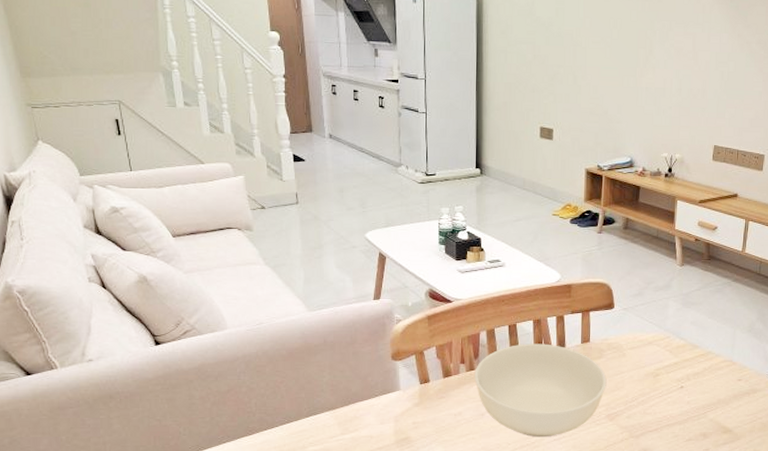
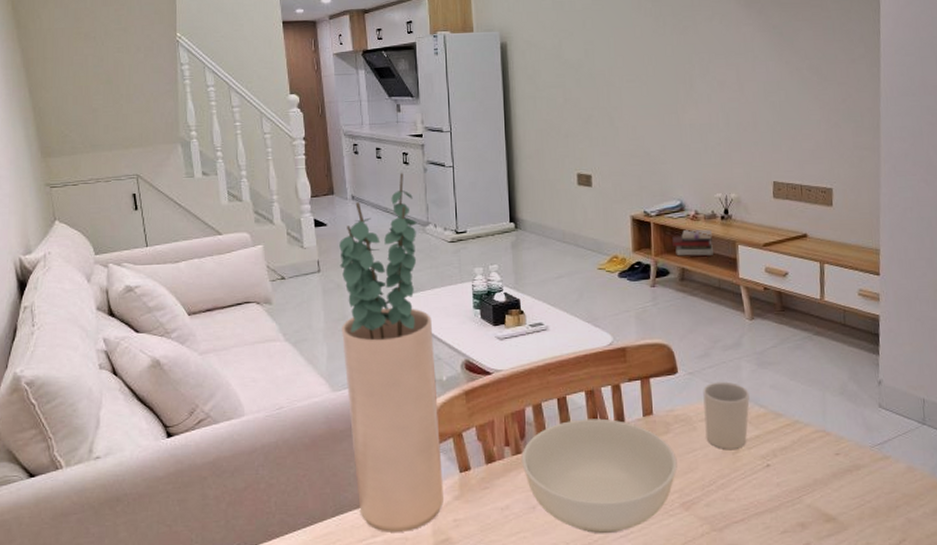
vase: none [317,116,405,431] -> present [339,173,443,532]
books: none [620,184,656,209] -> present [672,229,714,257]
mug: none [633,317,673,373] -> present [703,381,750,449]

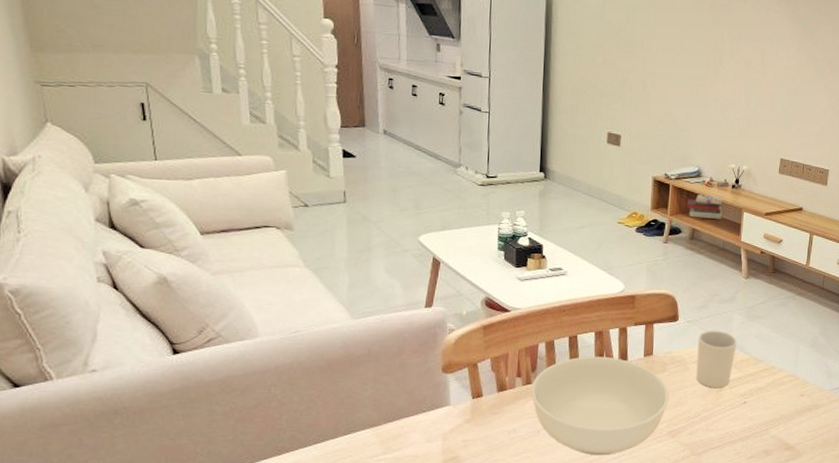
vase: present [339,173,443,532] -> none [365,113,457,450]

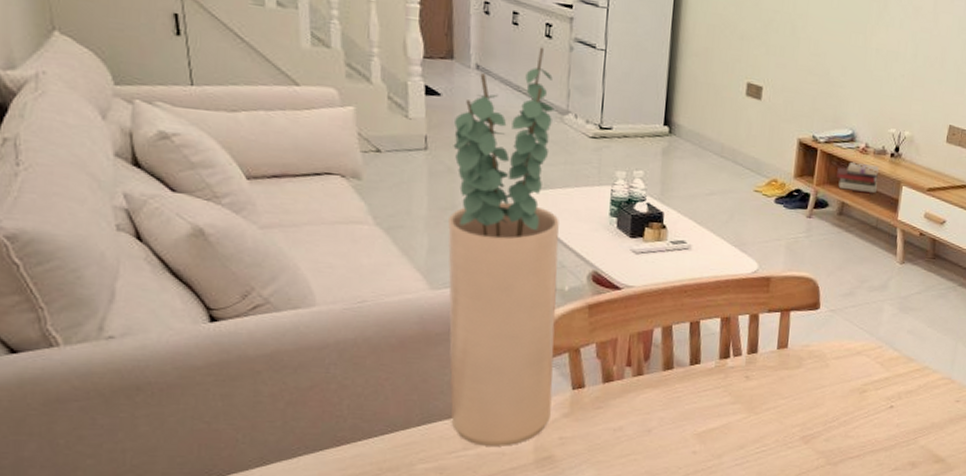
vase: none [365,113,457,450] -> present [448,47,559,446]
bowl: present [531,356,669,456] -> none [642,345,805,461]
mug: present [696,330,737,388] -> none [836,321,886,389]

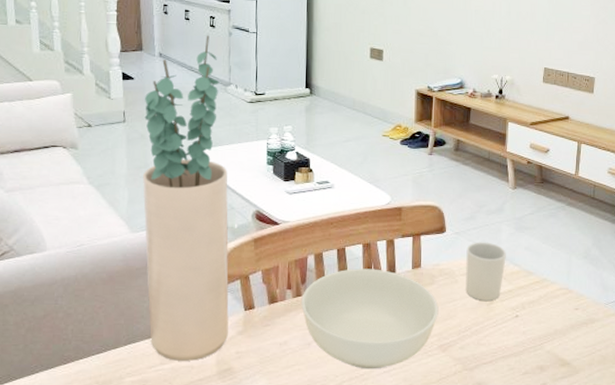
bowl: none [642,345,805,461] -> present [301,268,439,369]
mug: none [836,321,886,389] -> present [465,242,506,301]
books: present [837,161,879,194] -> none [451,105,487,131]

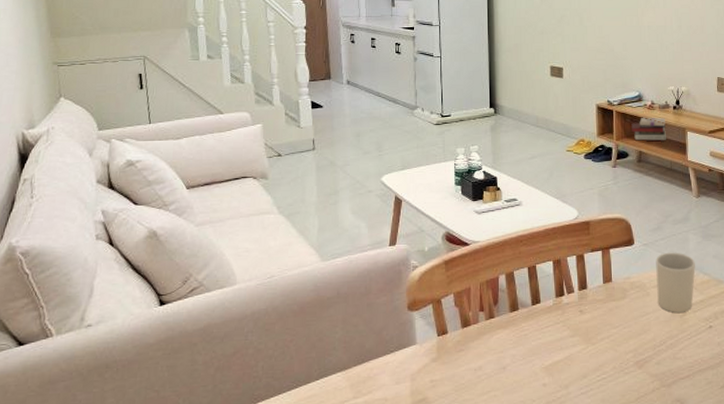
vase: present [143,35,229,361] -> none [333,61,422,394]
bowl: present [301,268,439,369] -> none [494,285,632,392]
books: none [451,105,487,131] -> present [631,117,667,142]

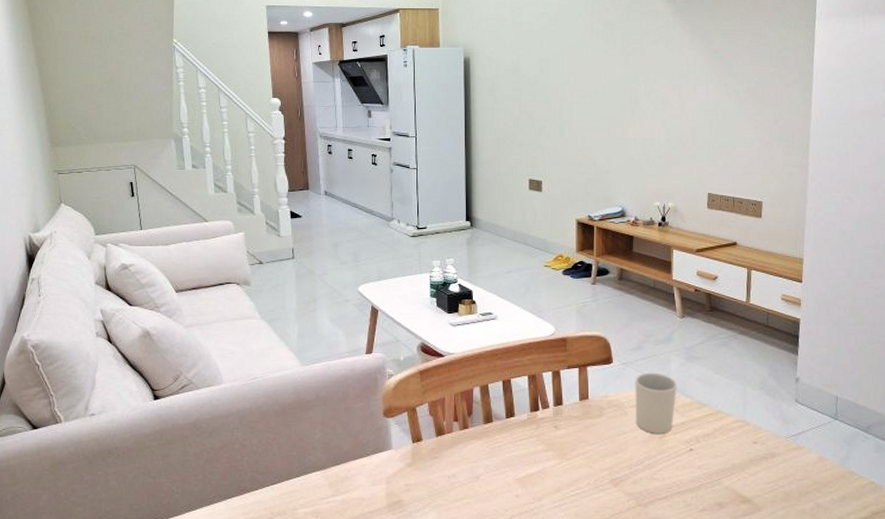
books: present [631,117,667,142] -> none [613,233,651,259]

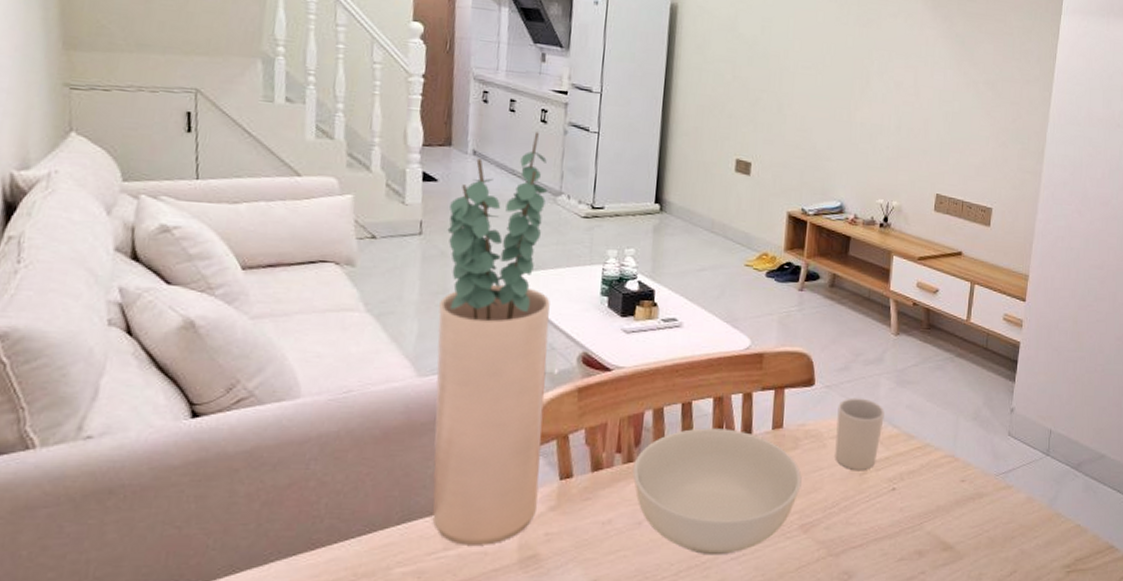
vase: none [312,172,397,493] -> present [432,132,550,545]
bowl: none [468,400,609,504] -> present [632,428,802,556]

